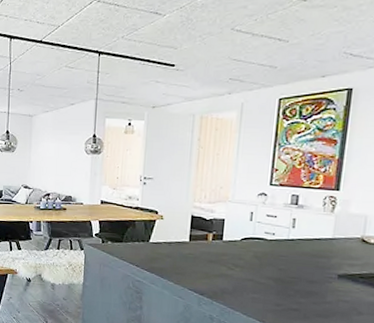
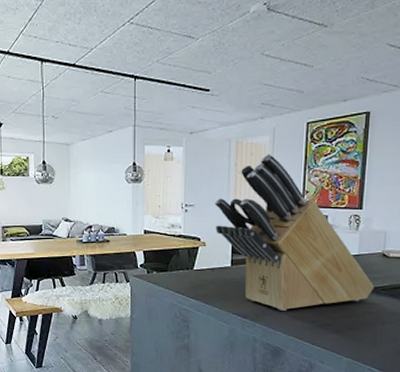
knife block: none [174,130,351,291] -> present [215,154,375,311]

